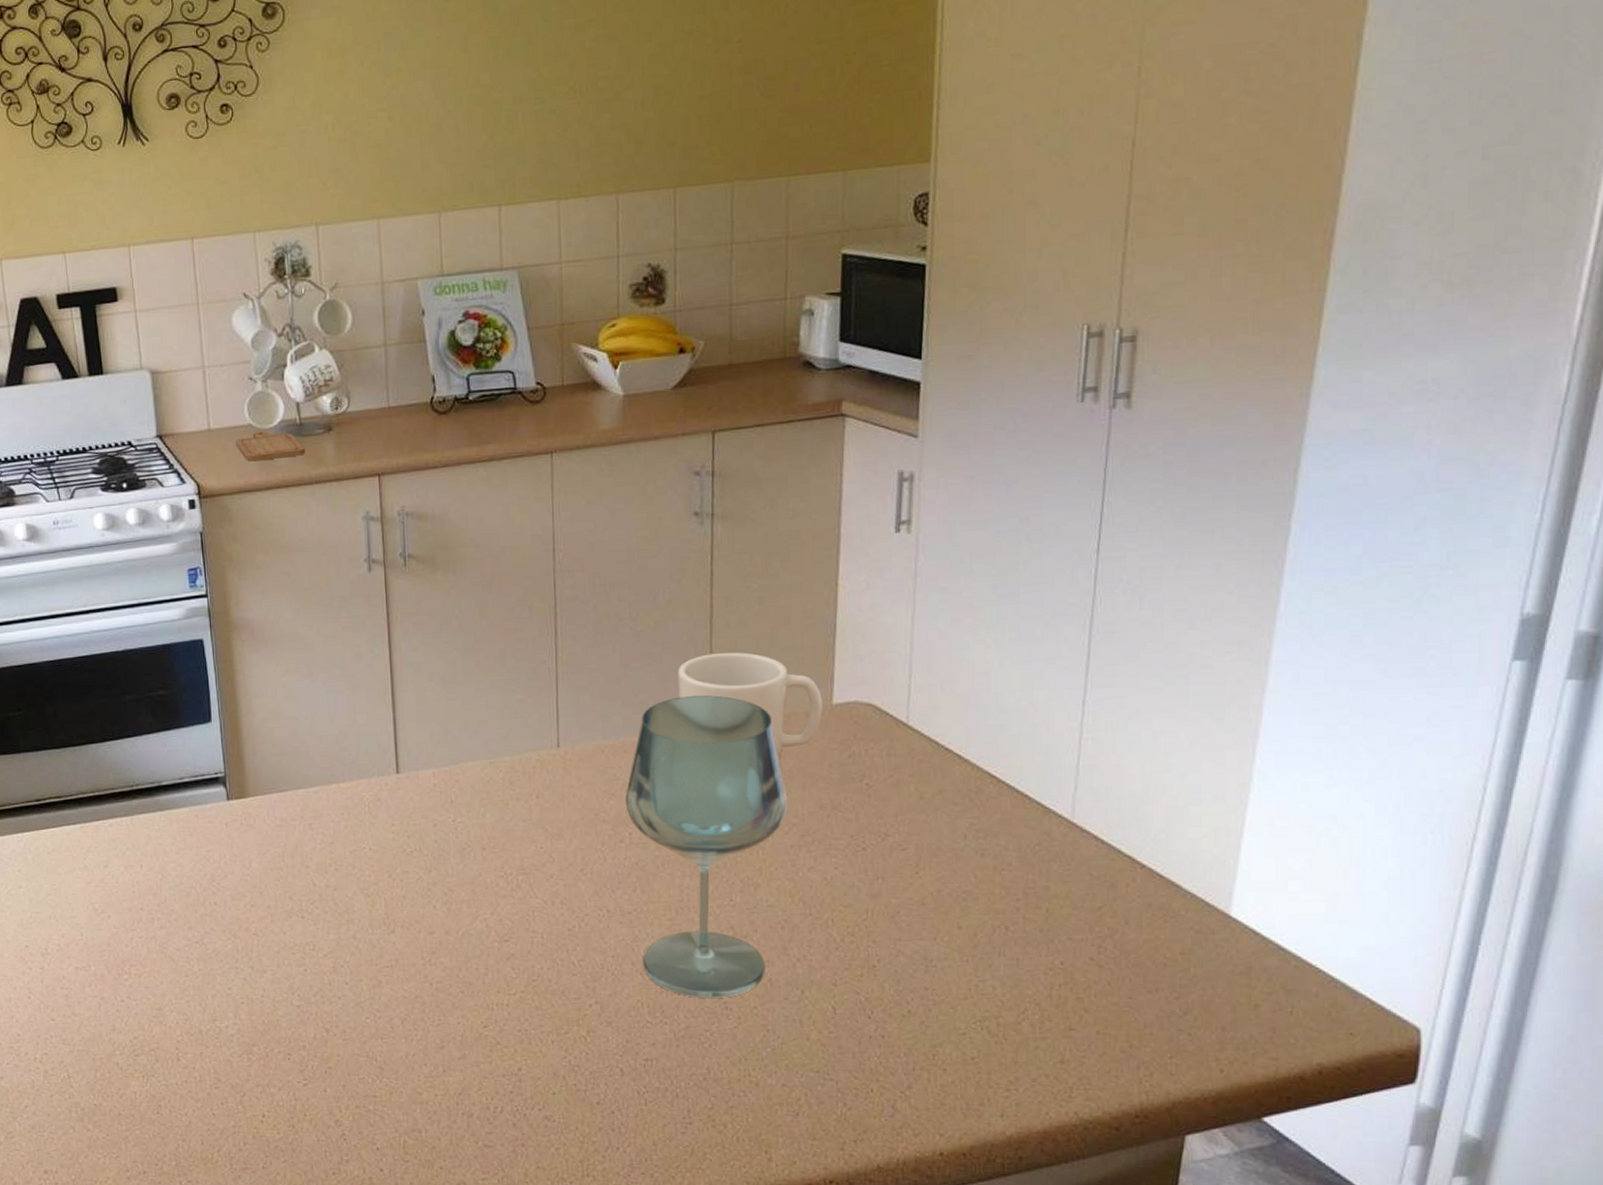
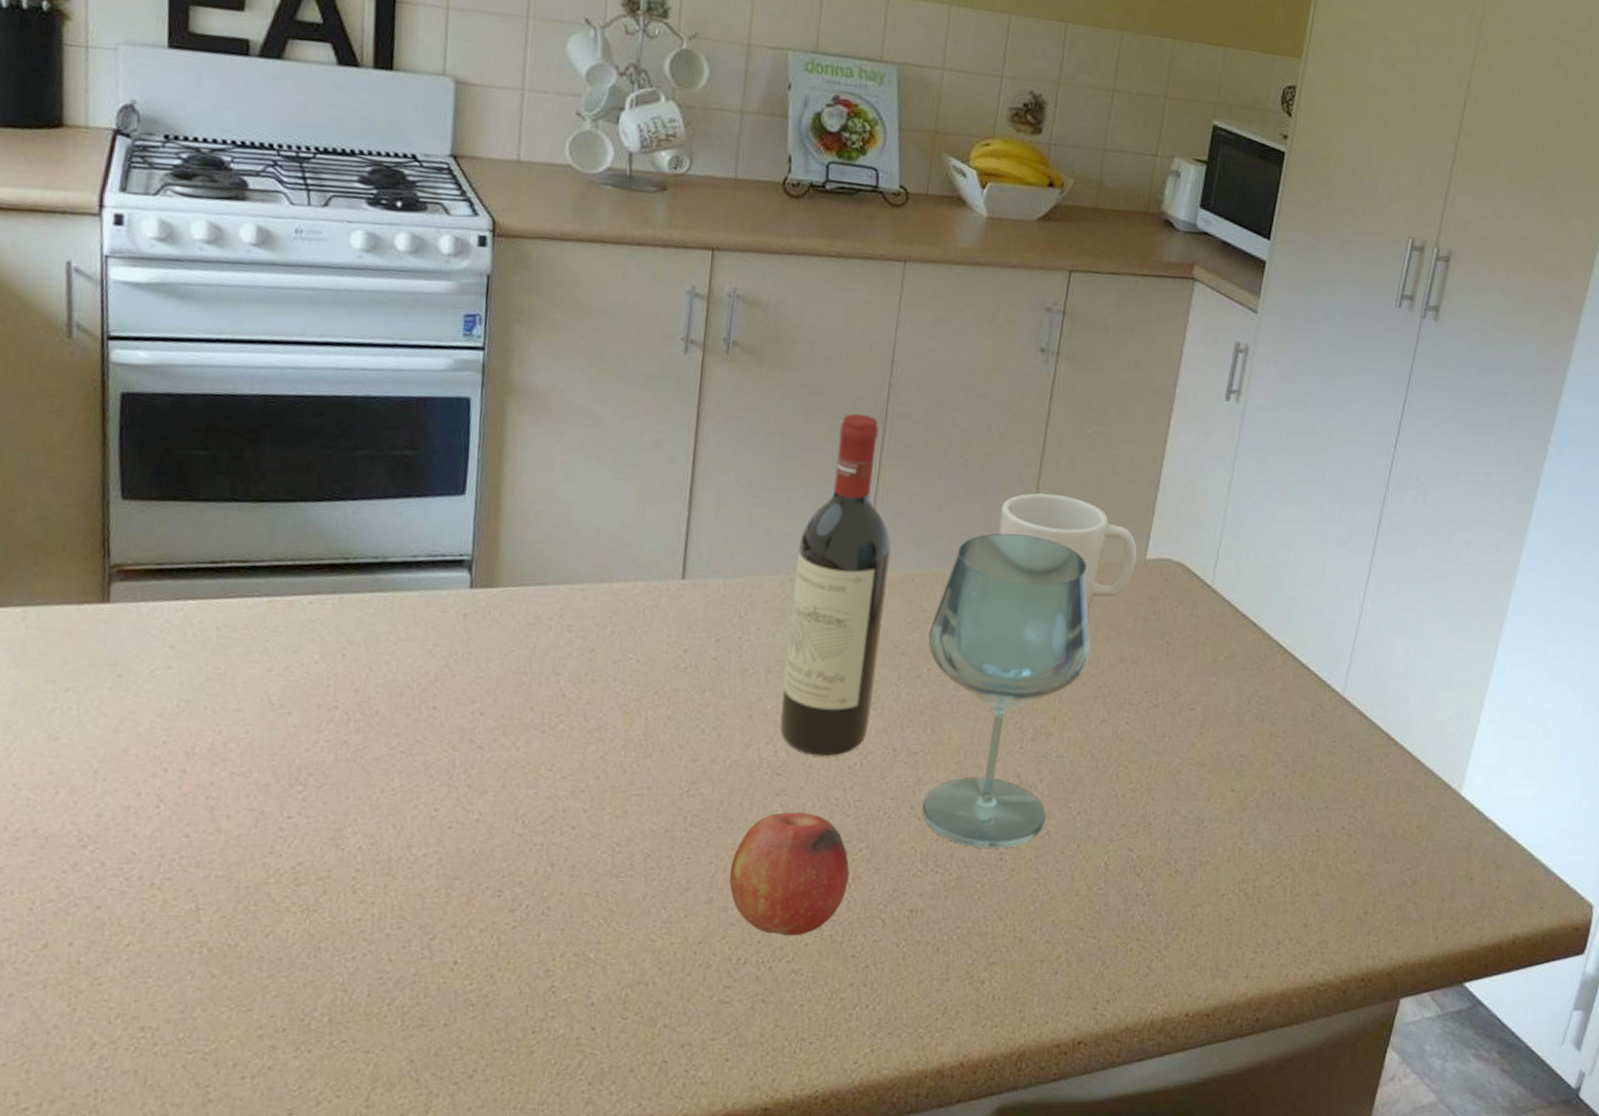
chopping board: present [235,431,306,462] -> none [548,175,632,211]
fruit: none [477,974,584,1086] -> present [729,812,850,936]
wine bottle: none [494,602,582,921] -> present [780,413,891,756]

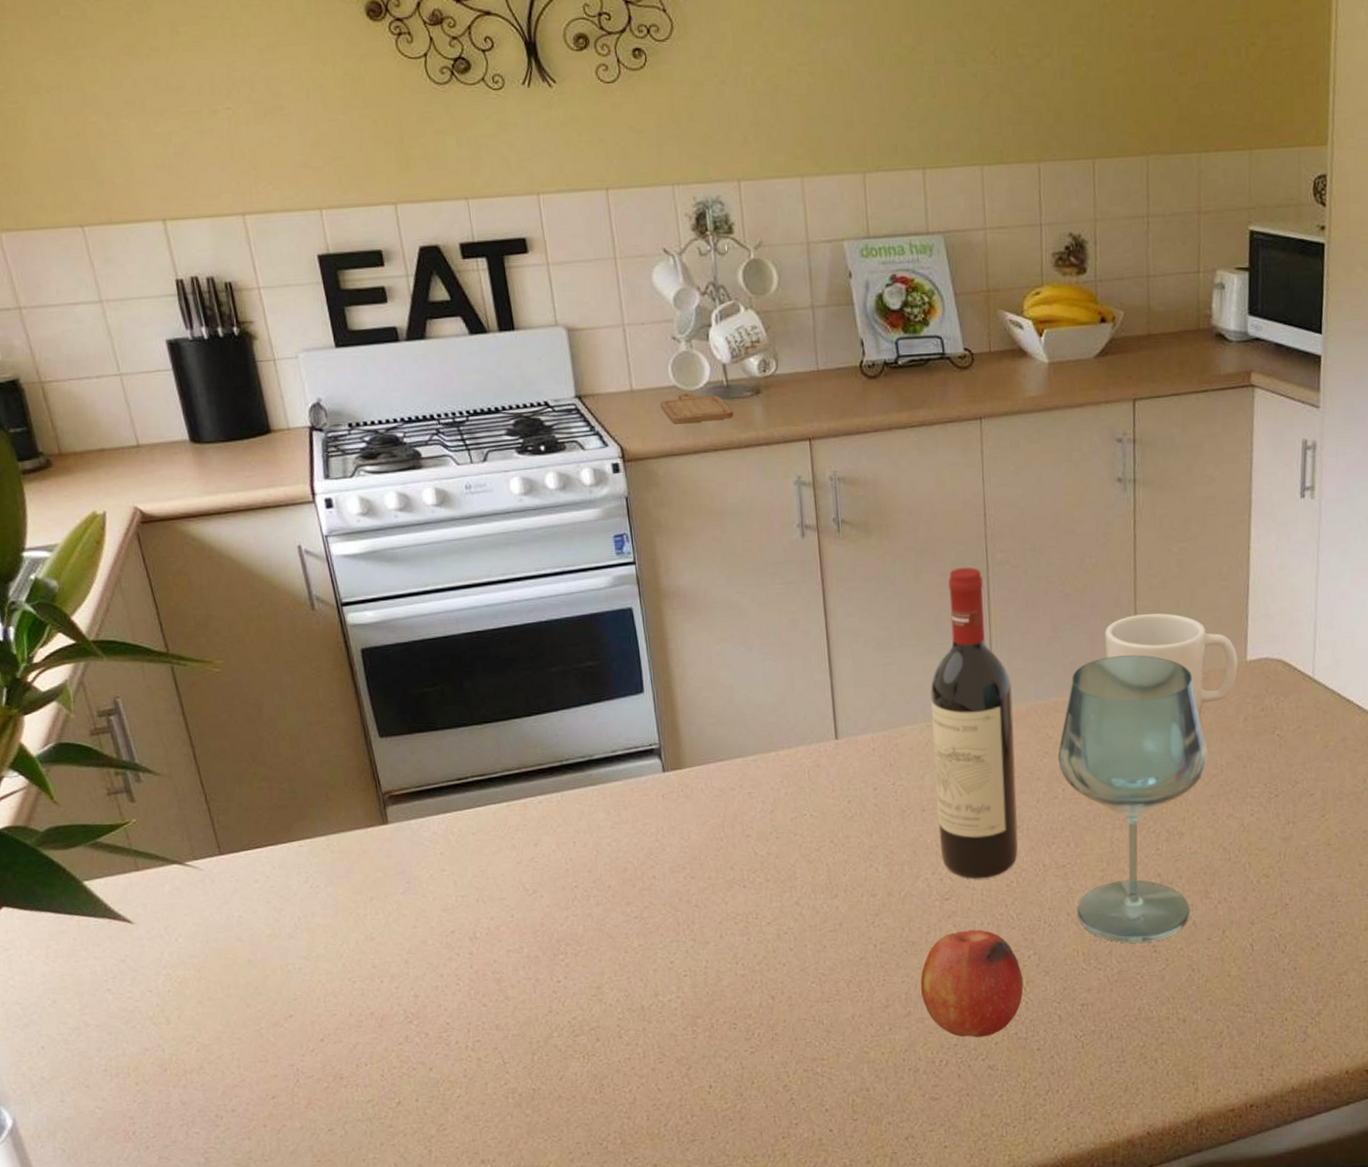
chopping board: none [548,175,632,211] -> present [660,393,734,424]

